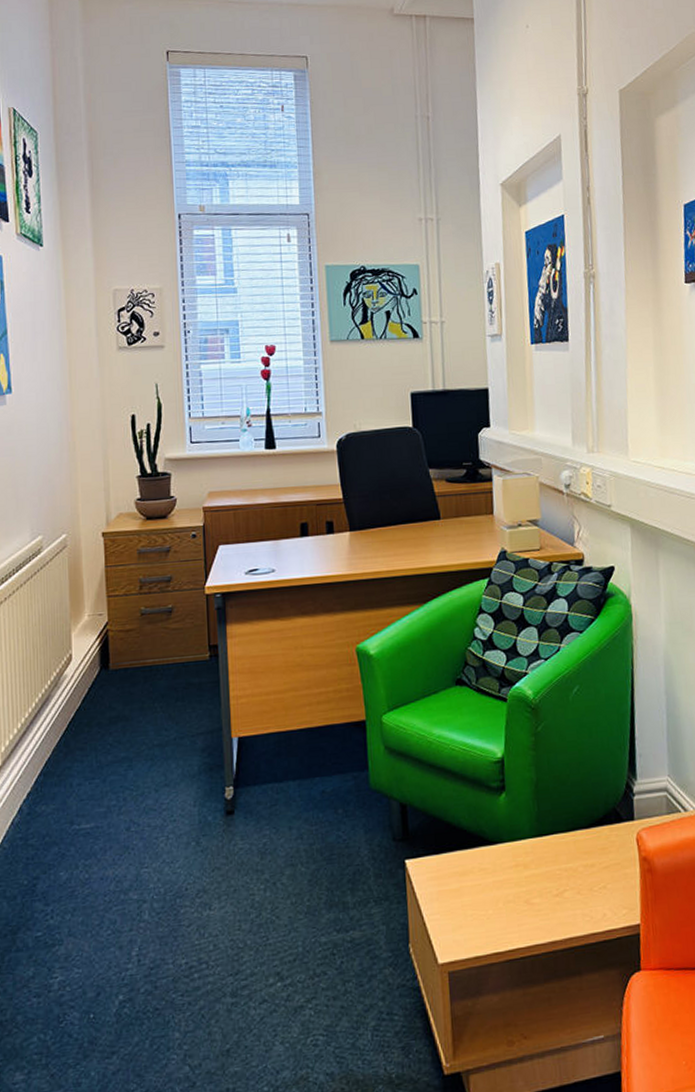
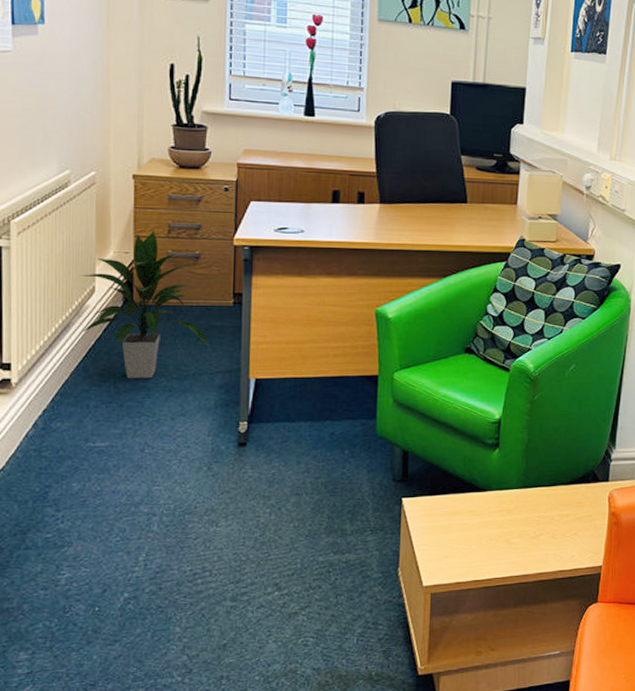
indoor plant: none [57,587,189,750] -> present [80,229,210,378]

